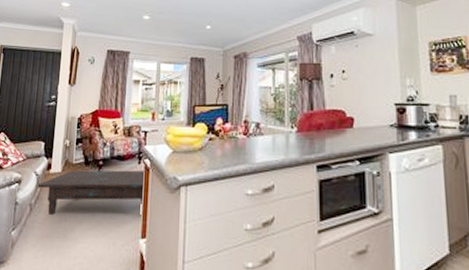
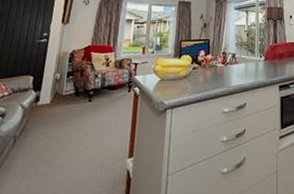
coffee table: present [36,170,144,216] -> none [21,98,133,146]

